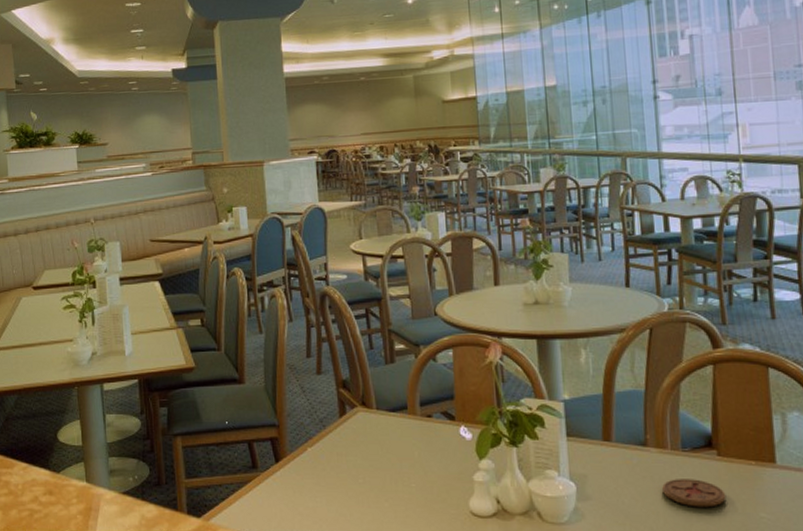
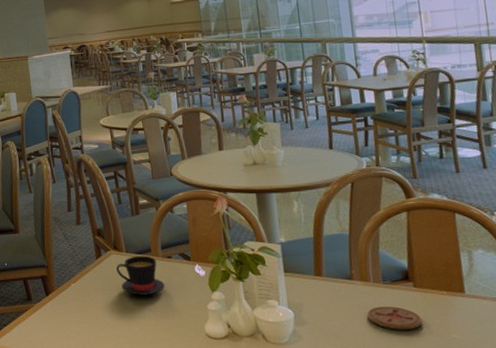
teacup: none [364,414,423,463] -> present [116,255,165,295]

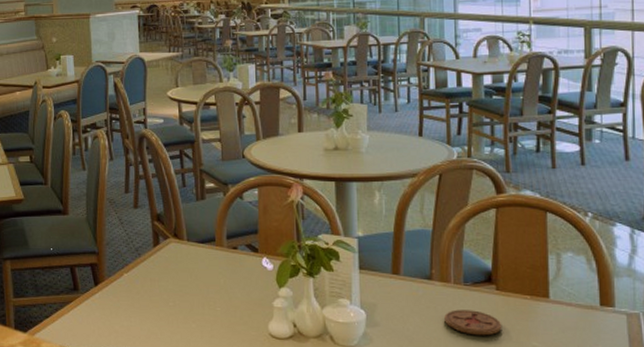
teacup: present [116,255,165,295] -> none [175,245,228,289]

